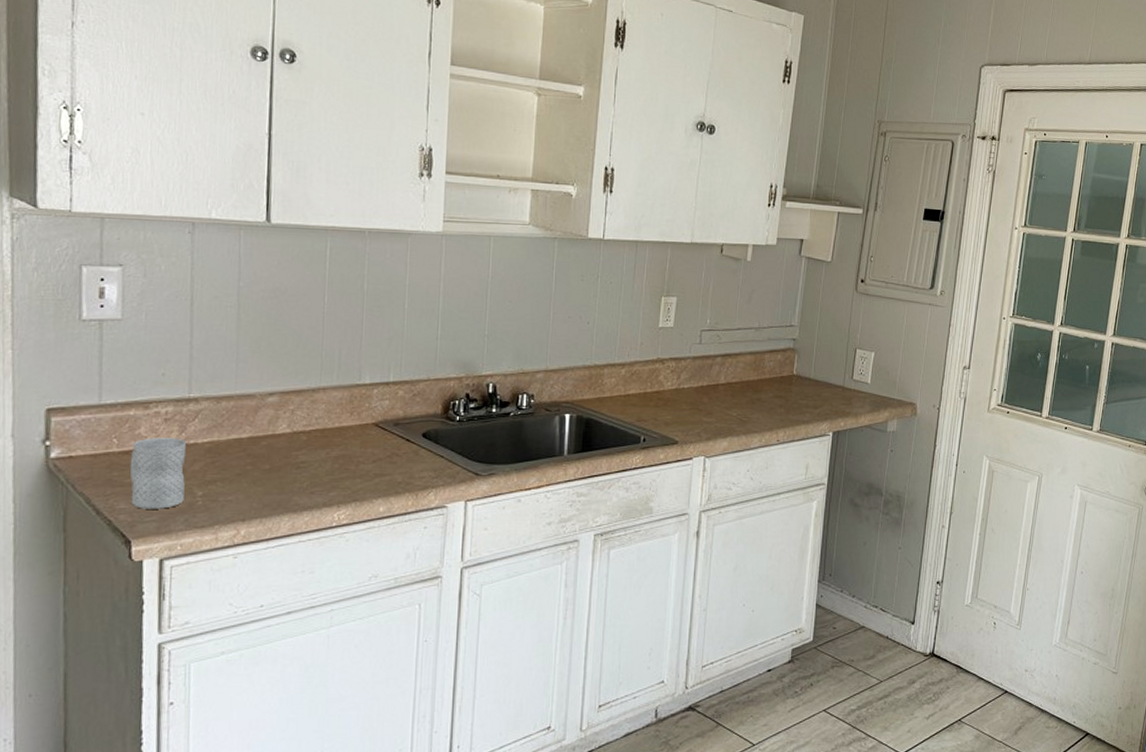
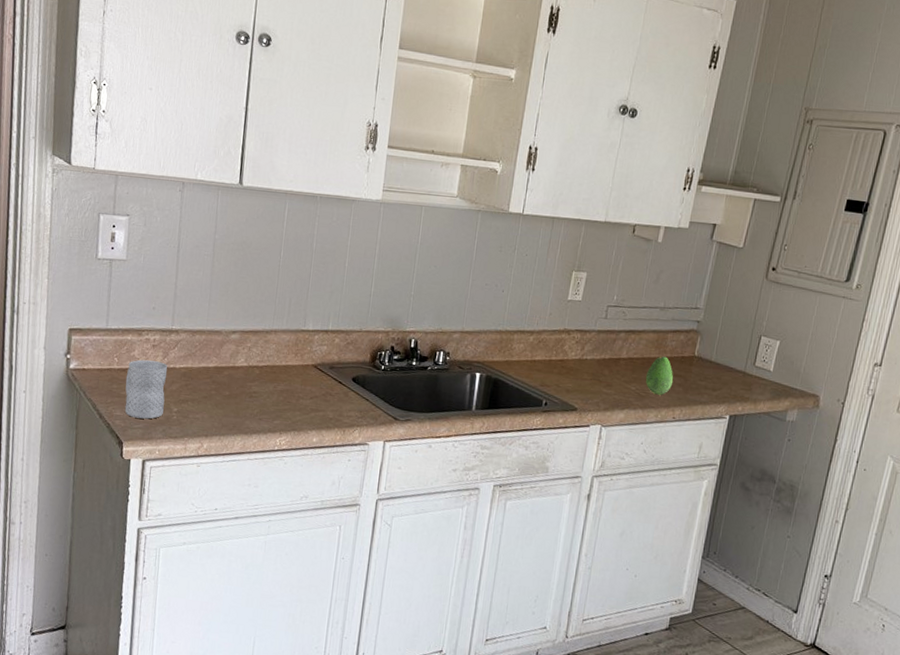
fruit: none [746,378,774,418] -> present [645,356,673,395]

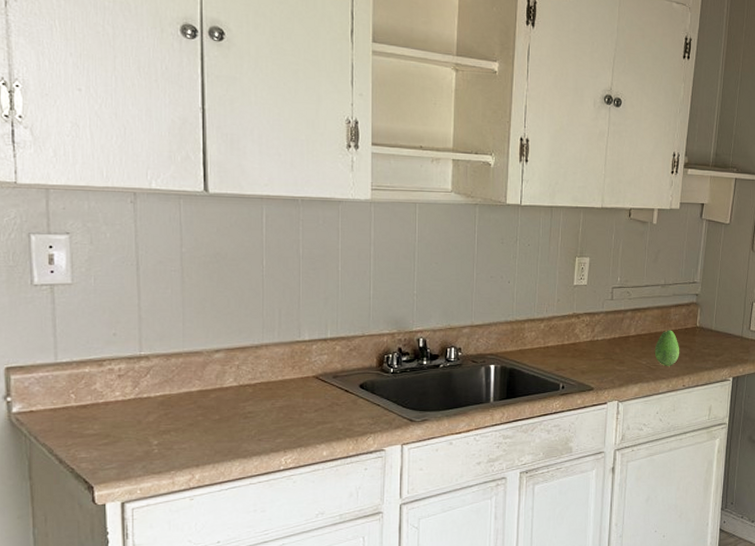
mug: present [124,359,168,419] -> none [88,392,141,458]

